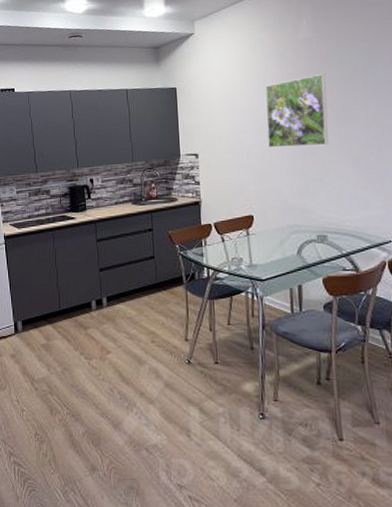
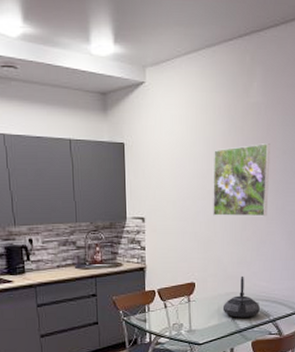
teapot: none [285,207,329,252] -> present [222,275,260,318]

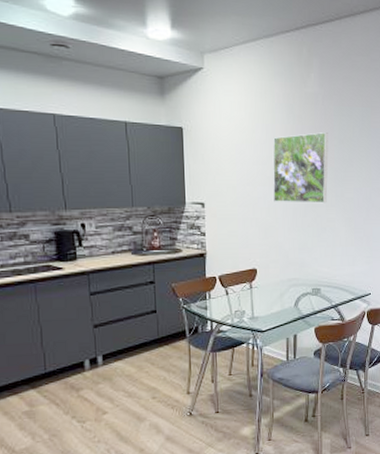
teapot: present [222,275,260,318] -> none [285,261,322,304]

